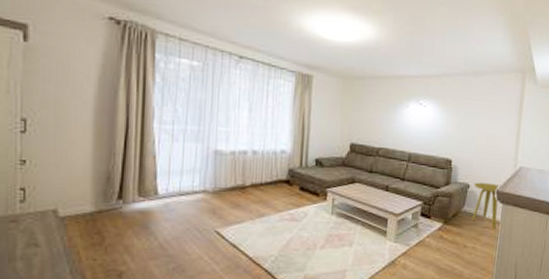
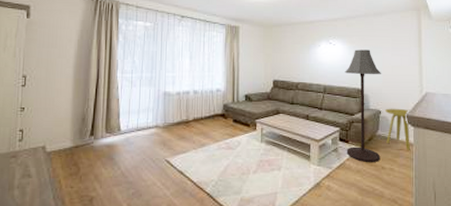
floor lamp: none [427,113,475,241] -> present [345,49,382,163]

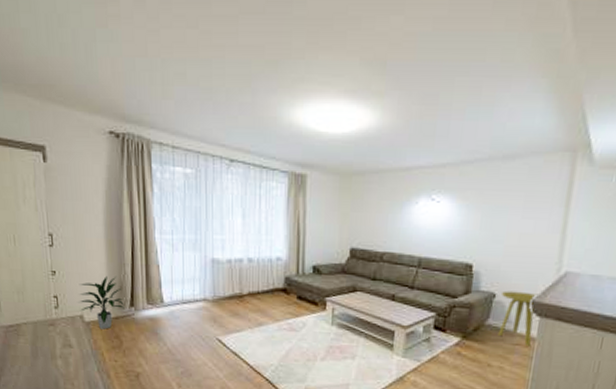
indoor plant: none [42,109,86,158] -> present [78,275,126,329]
floor lamp: present [345,49,382,163] -> none [441,209,504,359]

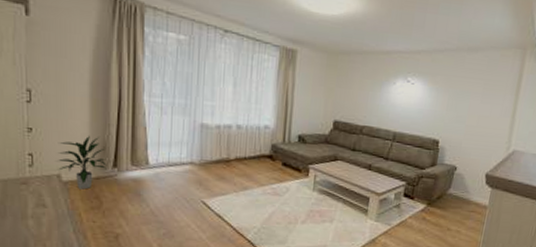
side table: present [498,290,538,346] -> none [457,164,491,213]

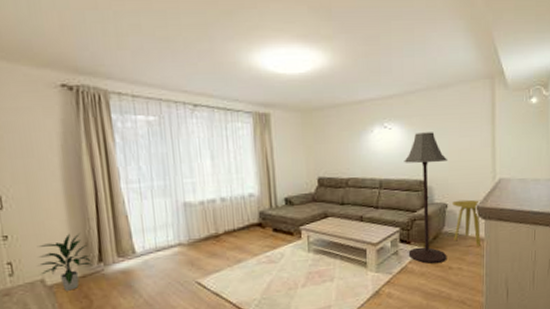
floor lamp: none [409,92,466,224] -> present [404,132,448,264]
side table: none [457,164,491,213] -> present [452,199,481,246]

